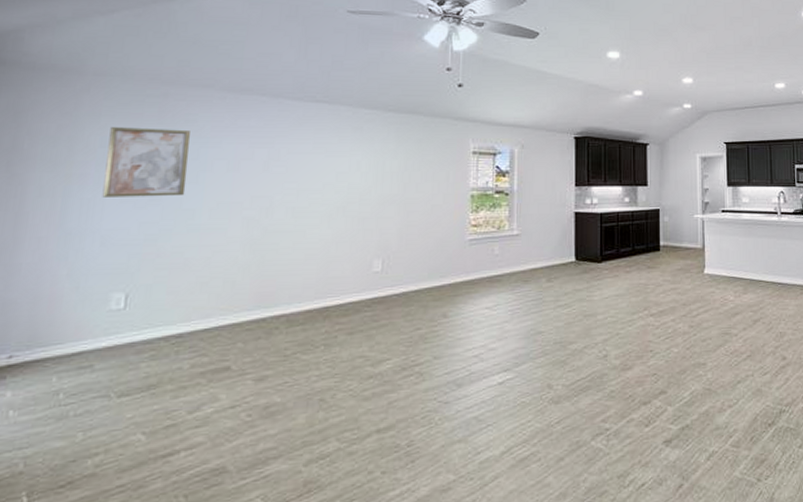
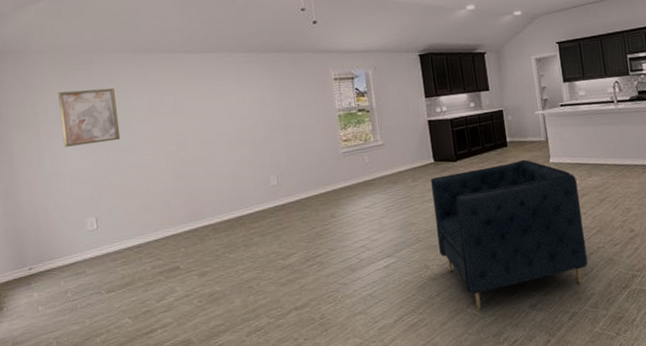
chair: none [568,267,734,443] -> present [431,159,588,310]

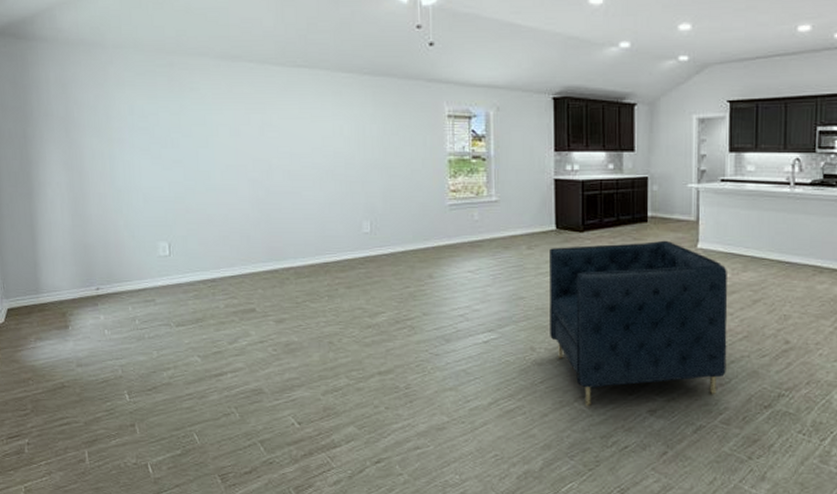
wall art: present [58,88,121,147] -> none [134,96,200,160]

